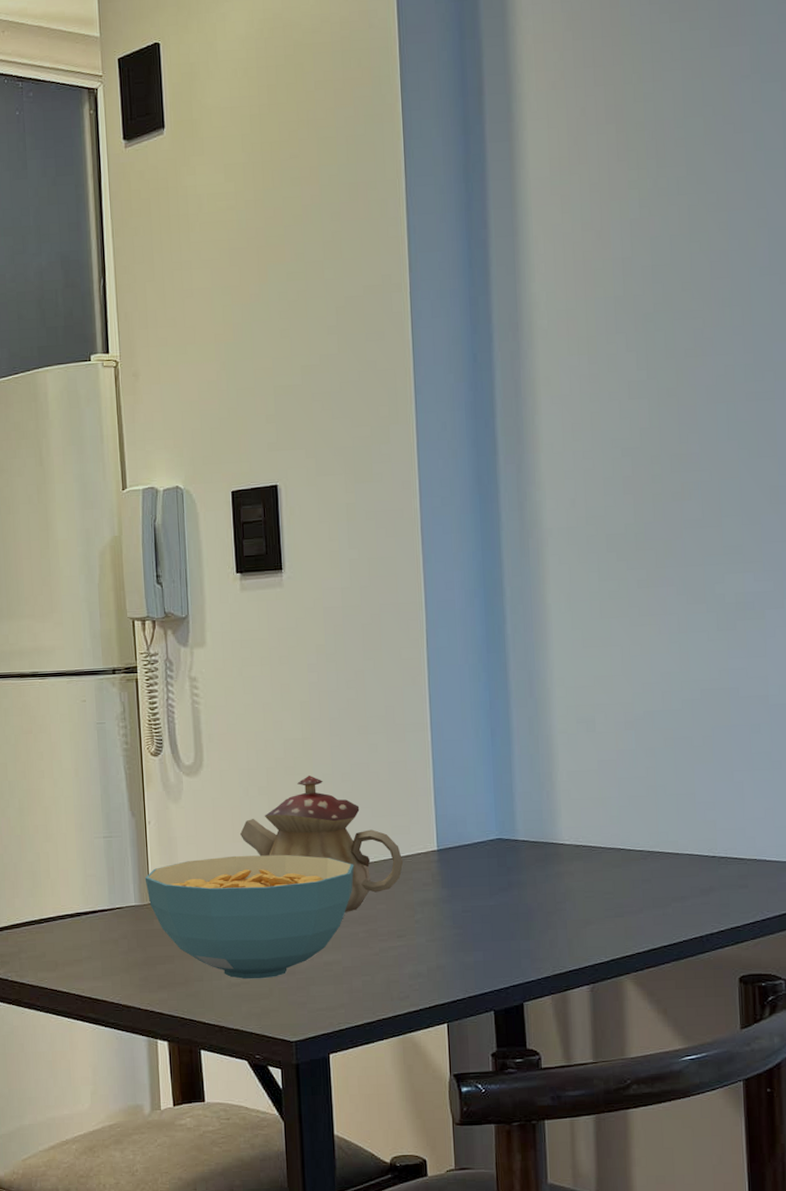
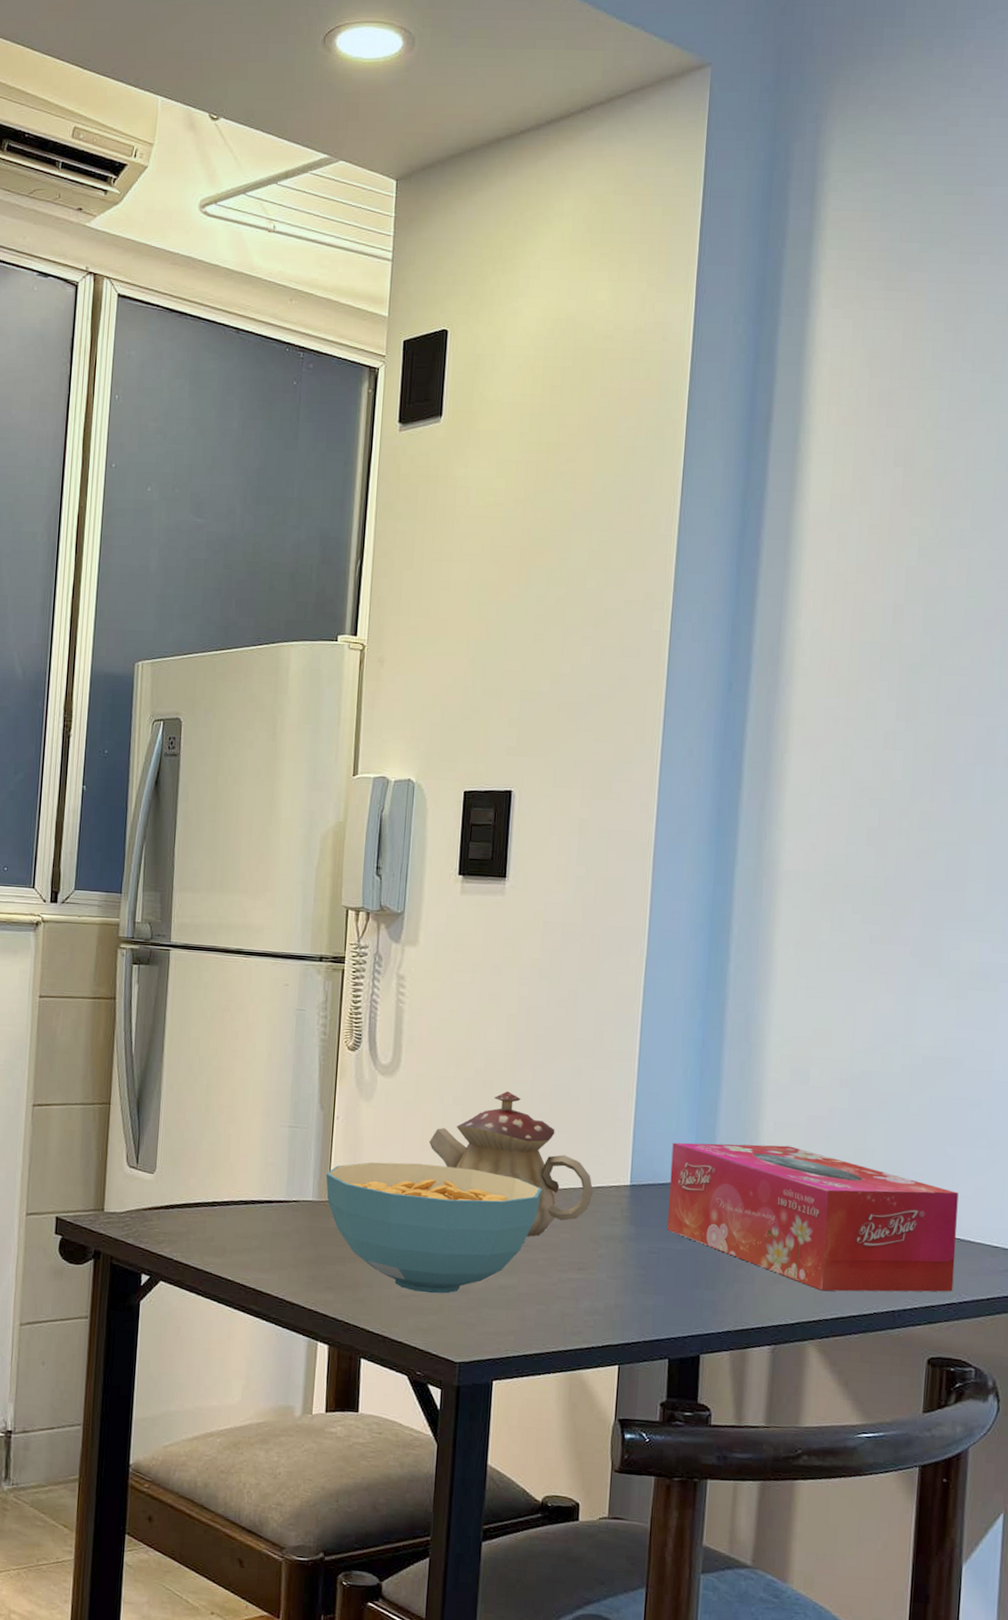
tissue box: none [473,792,755,926] -> present [666,1142,959,1292]

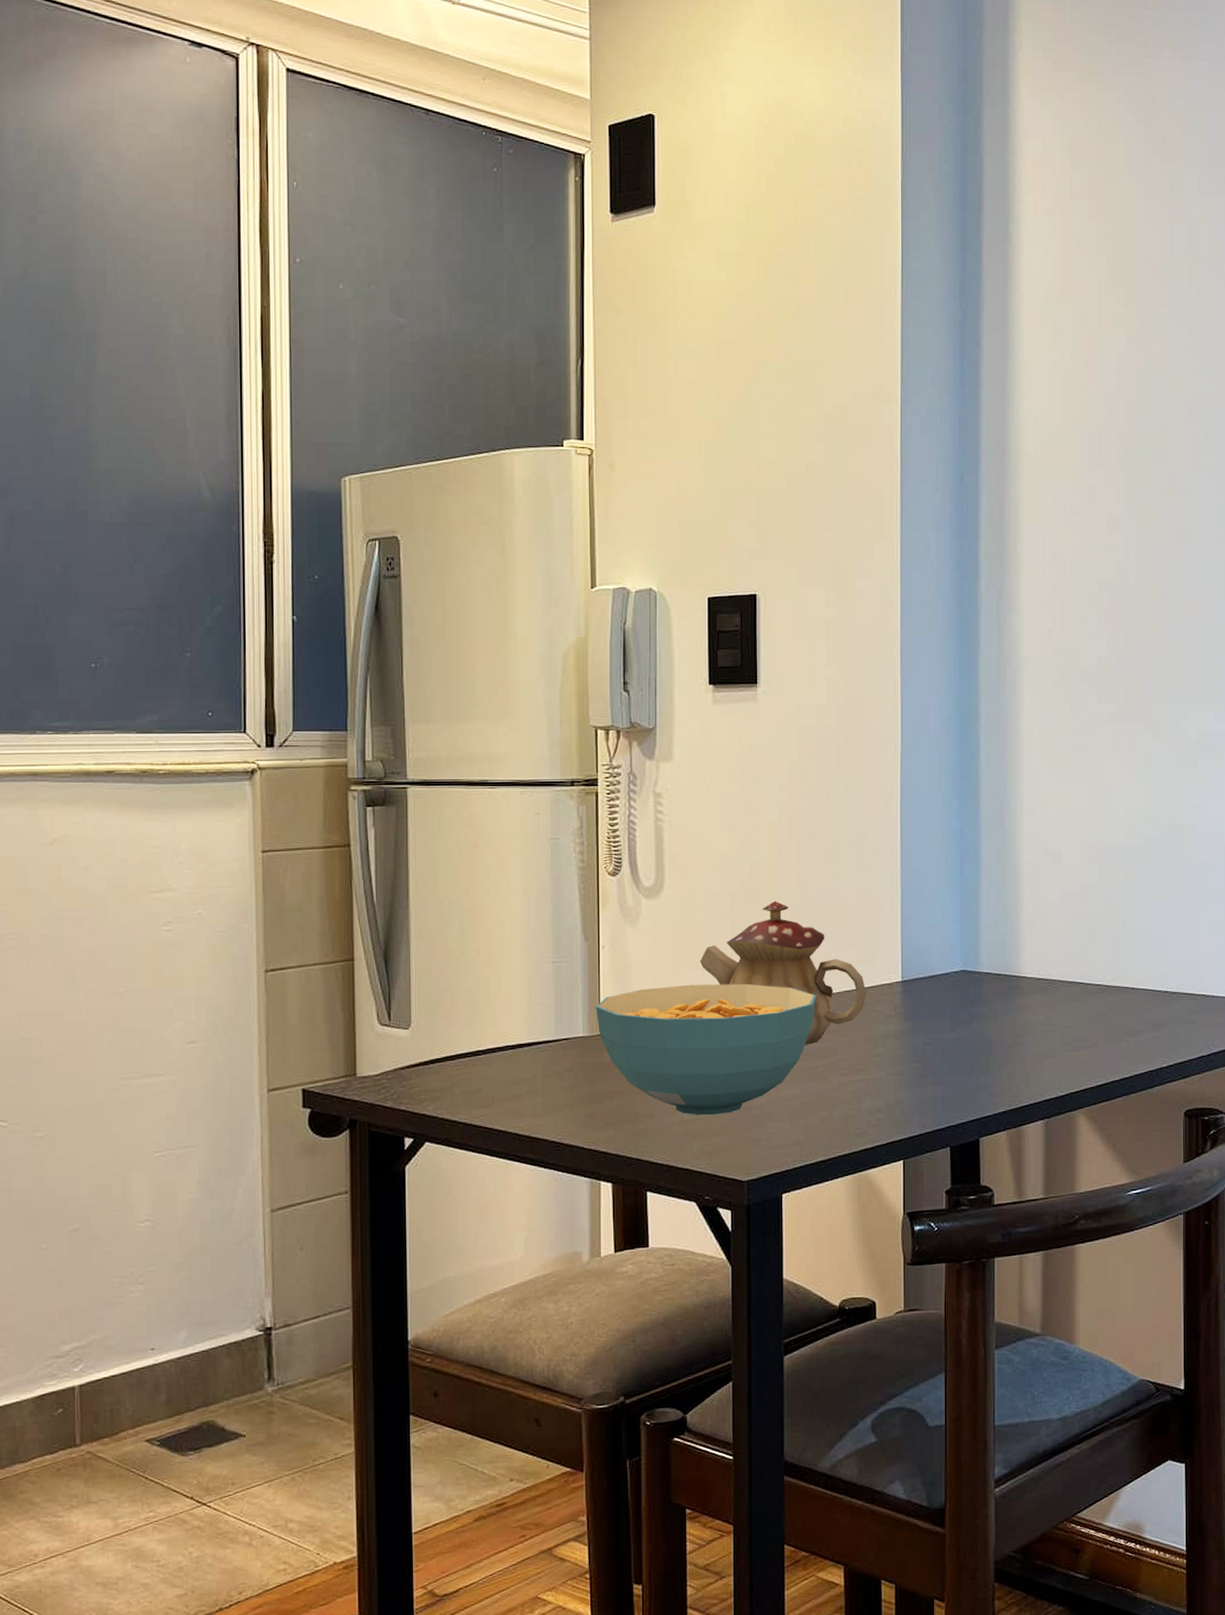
tissue box: present [666,1142,959,1292] -> none [939,925,1202,1061]

